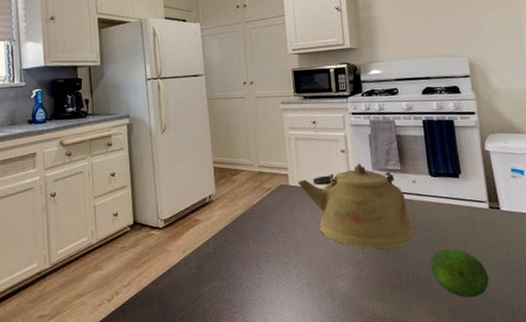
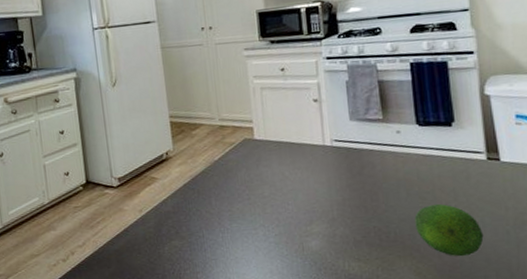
kettle: present [298,164,416,249] -> none [264,114,399,206]

